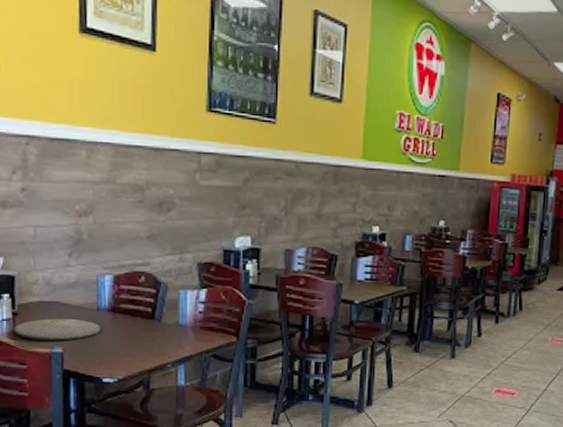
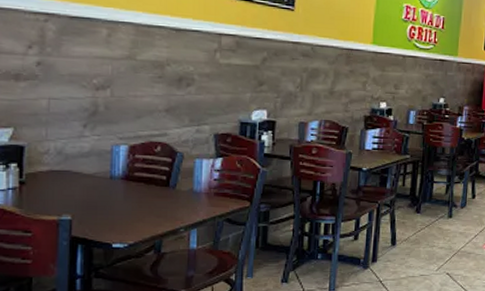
plate: present [14,318,101,341] -> none [20,187,114,209]

